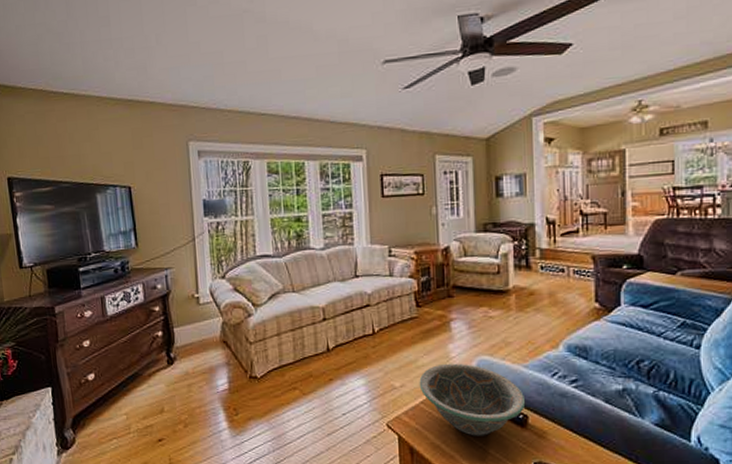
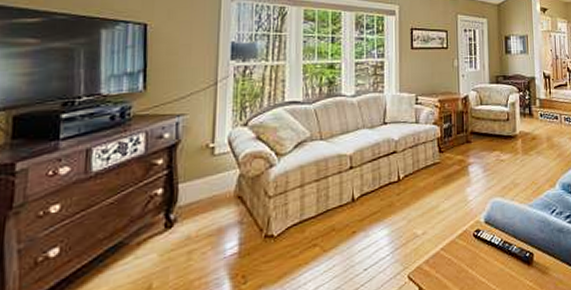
decorative bowl: present [419,363,526,436] -> none [440,206,531,279]

